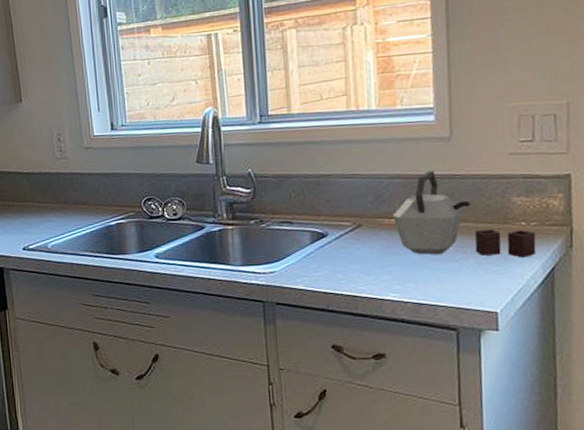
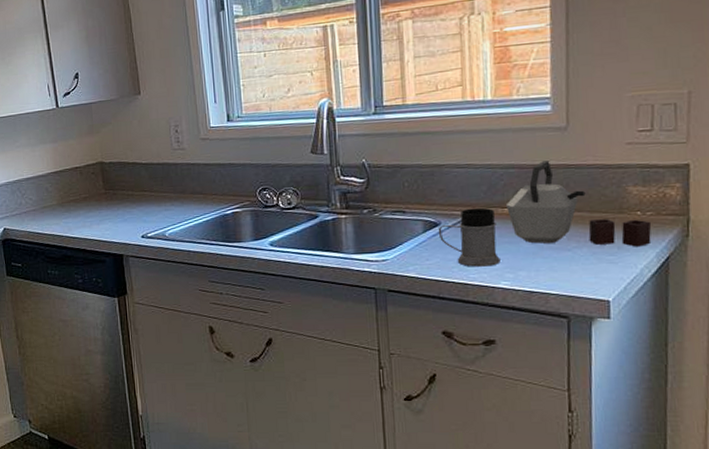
mug: none [325,218,388,279] -> present [438,207,500,267]

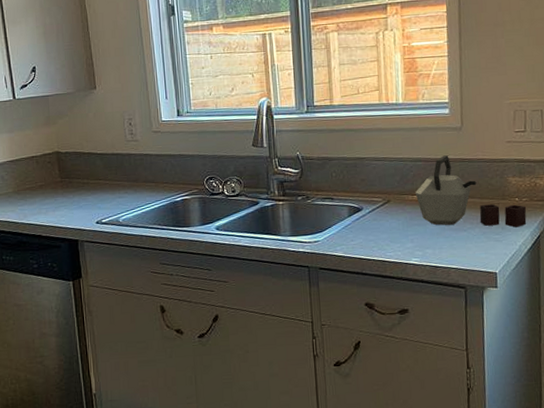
mug: present [438,207,500,267] -> none [360,195,411,246]

